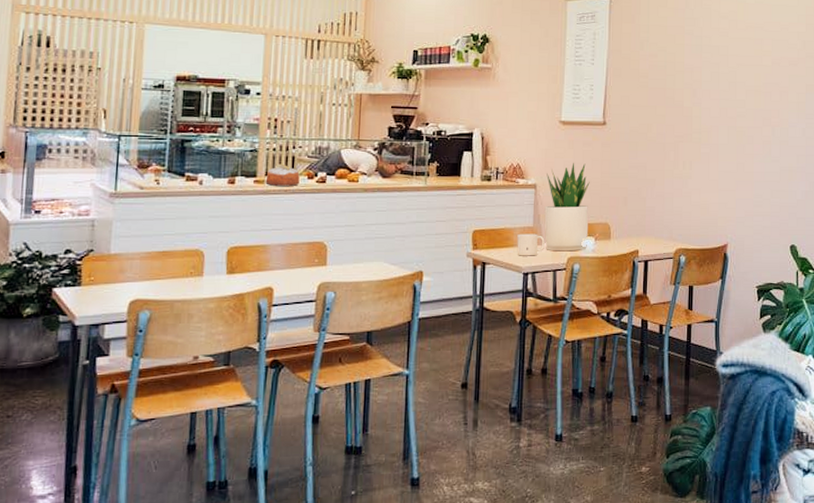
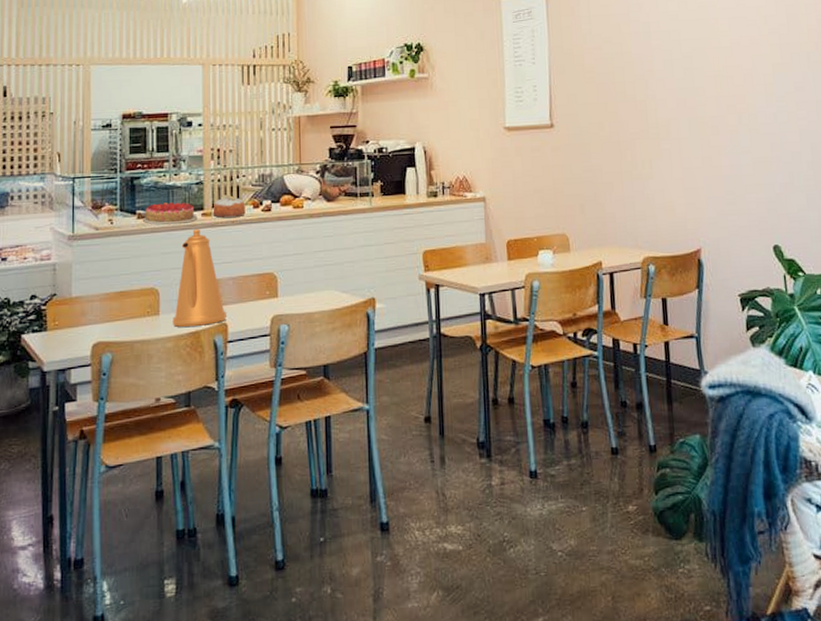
cake: none [192,167,249,189] -> present [143,202,198,225]
coffee pot: none [216,195,274,289] -> present [172,229,228,327]
mug: present [516,233,545,256] -> none [469,250,500,276]
planter: present [544,162,590,252] -> none [495,170,546,269]

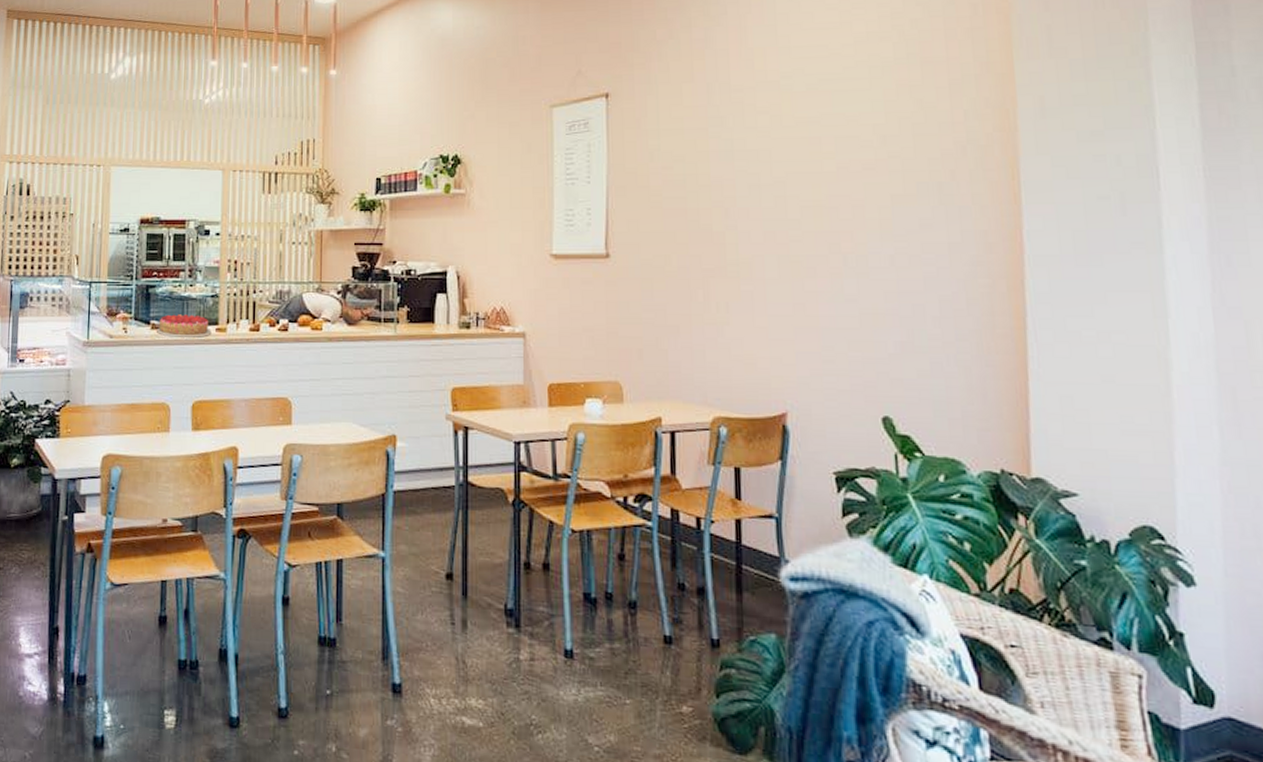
coffee pot: present [172,229,228,327] -> none [182,344,239,448]
cake: present [213,194,245,219] -> none [227,310,261,336]

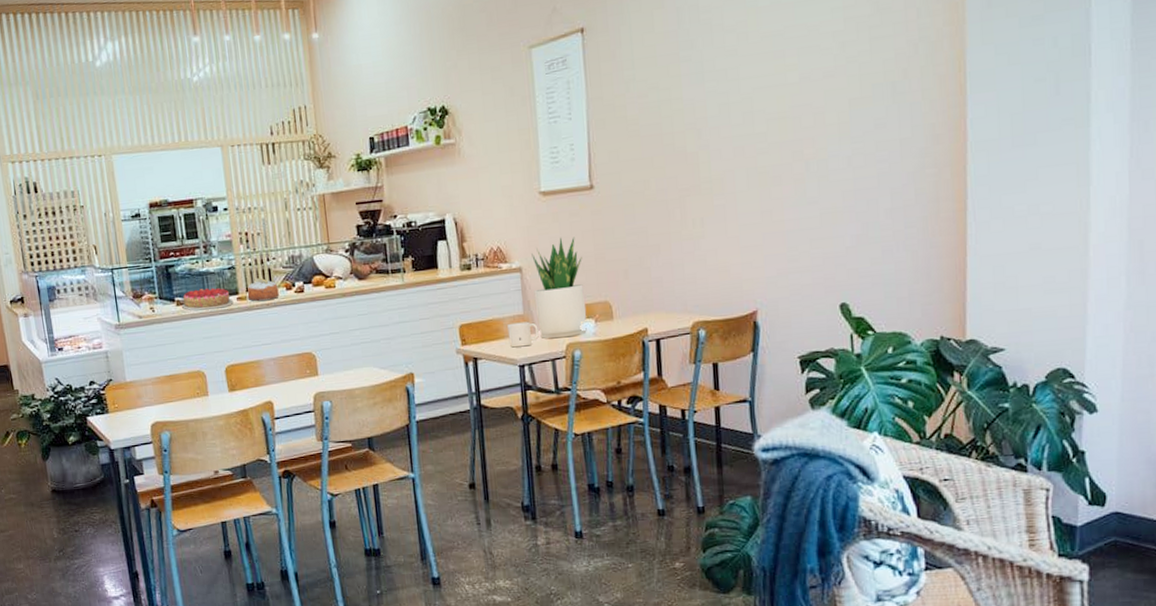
cake: none [227,310,261,336] -> present [247,277,279,302]
mug: none [503,393,539,421] -> present [506,321,539,348]
planter: none [537,305,594,417] -> present [531,237,587,339]

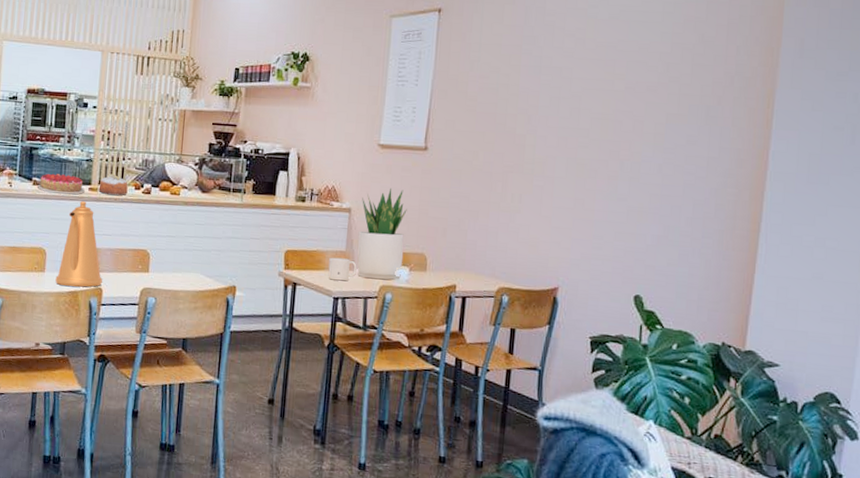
coffee pot: none [221,313,272,406] -> present [55,201,103,287]

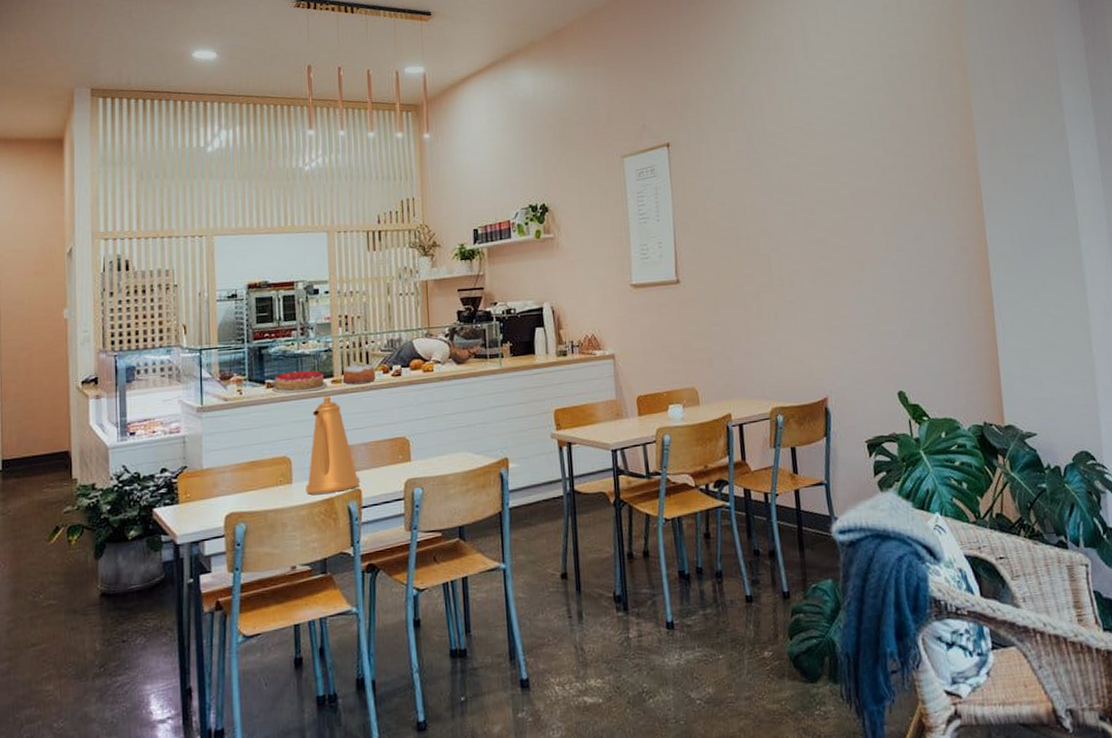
mug: present [328,257,357,281] -> none [599,406,631,432]
planter: present [357,188,407,280] -> none [624,326,676,424]

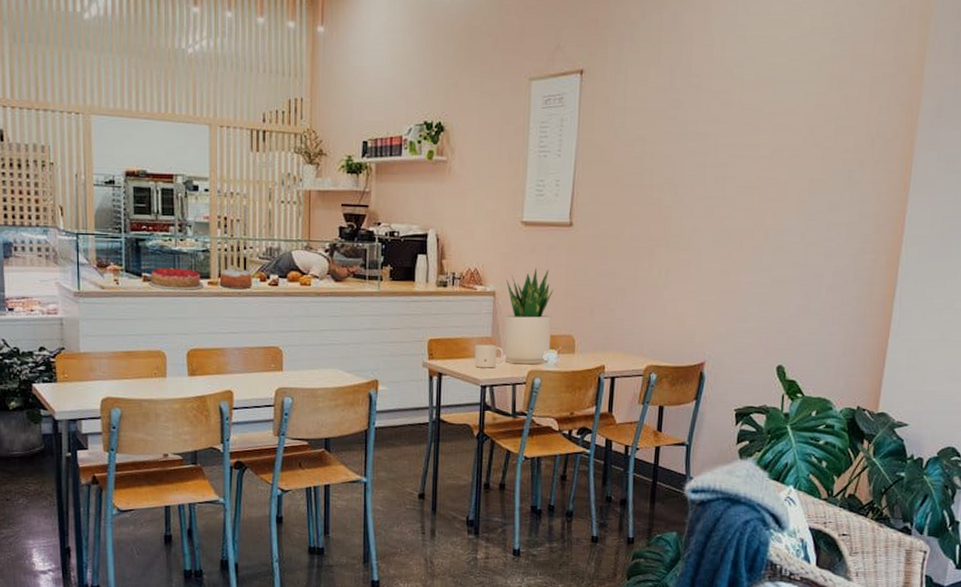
coffee pot: present [305,396,361,495] -> none [179,297,233,391]
mug: none [599,406,631,432] -> present [473,344,504,368]
planter: none [624,326,676,424] -> present [503,268,553,365]

